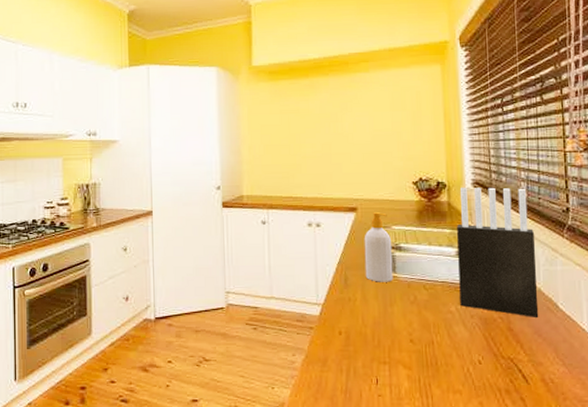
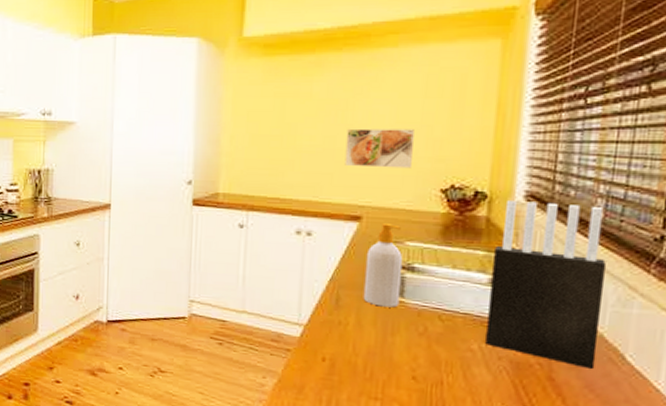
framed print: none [339,135,389,167] -> present [344,128,414,169]

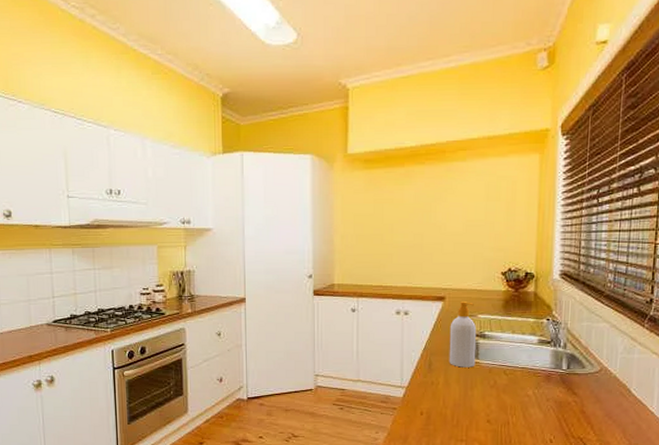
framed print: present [344,128,414,169] -> none [430,226,481,258]
knife block: present [485,199,606,370] -> none [537,277,616,402]

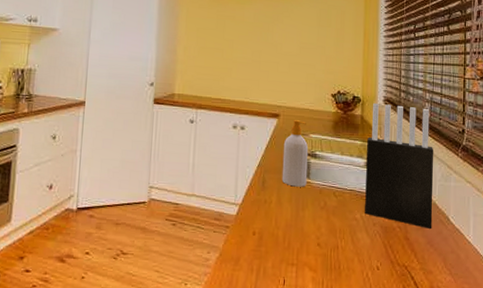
knife block: none [537,277,616,402] -> present [365,102,434,230]

